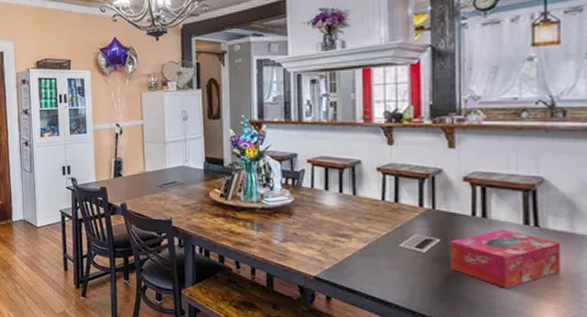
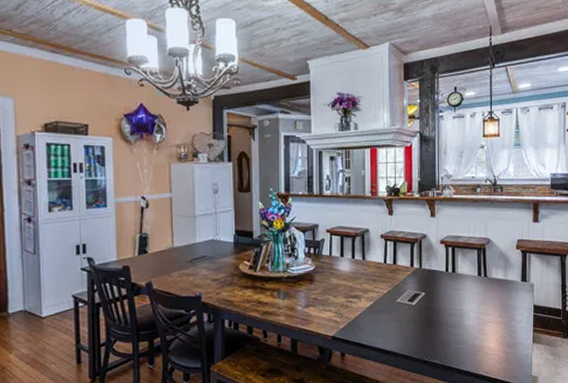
tissue box: present [450,229,561,288] -> none [431,280,500,328]

